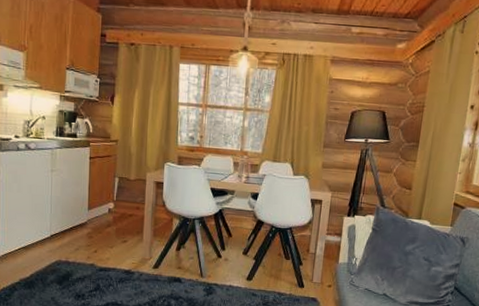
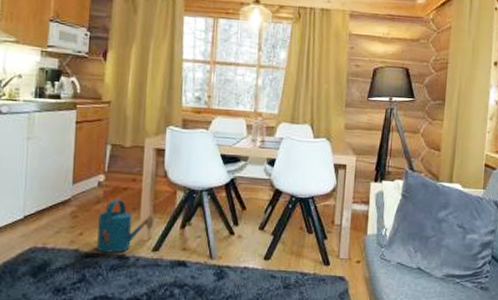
watering can: none [108,224,155,268] -> present [97,199,155,253]

